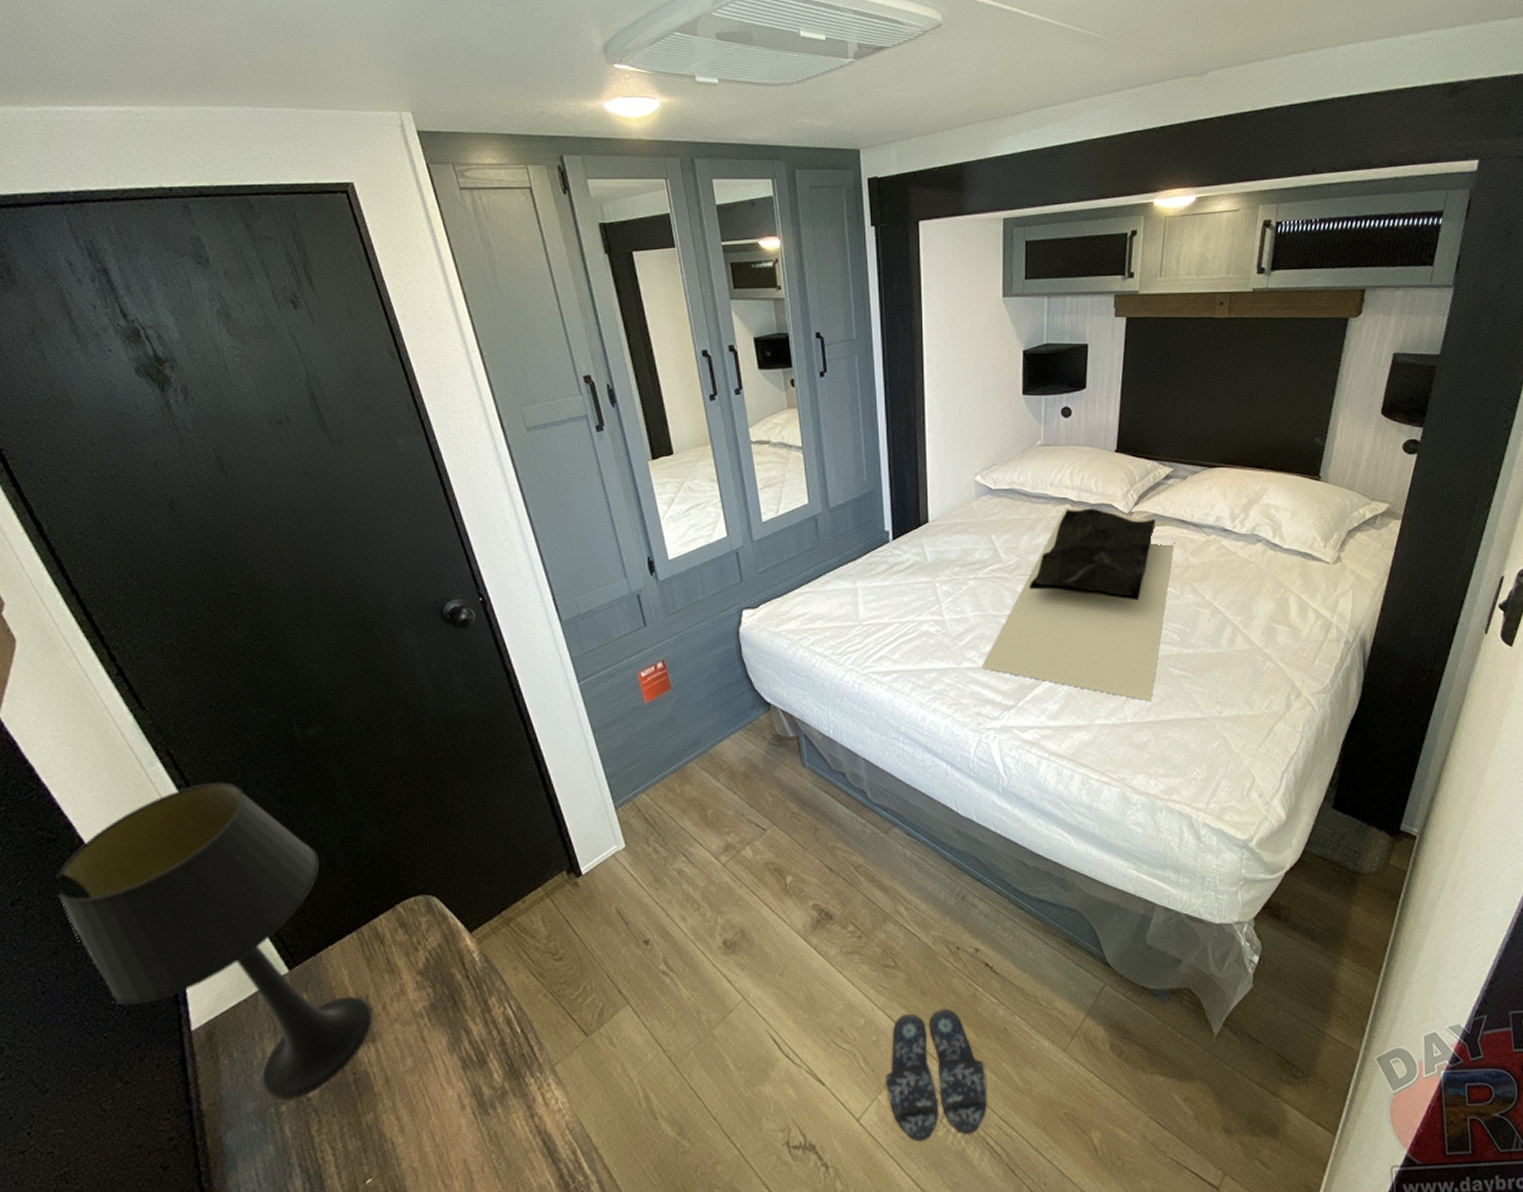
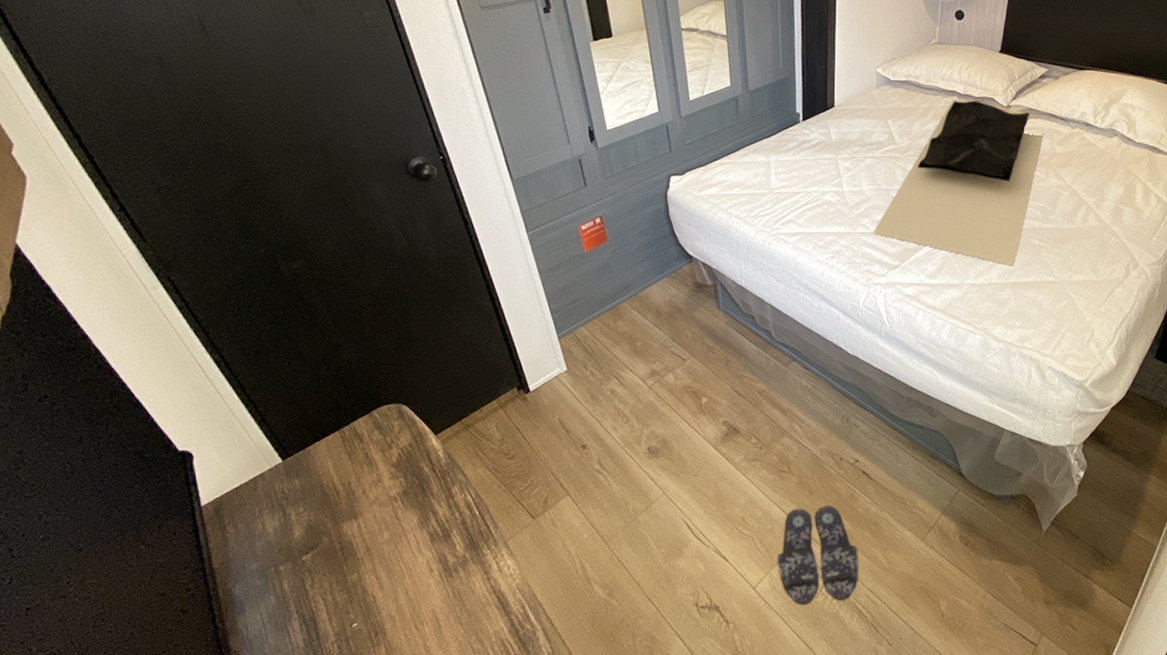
table lamp: present [56,782,372,1099] -> none [77,305,354,561]

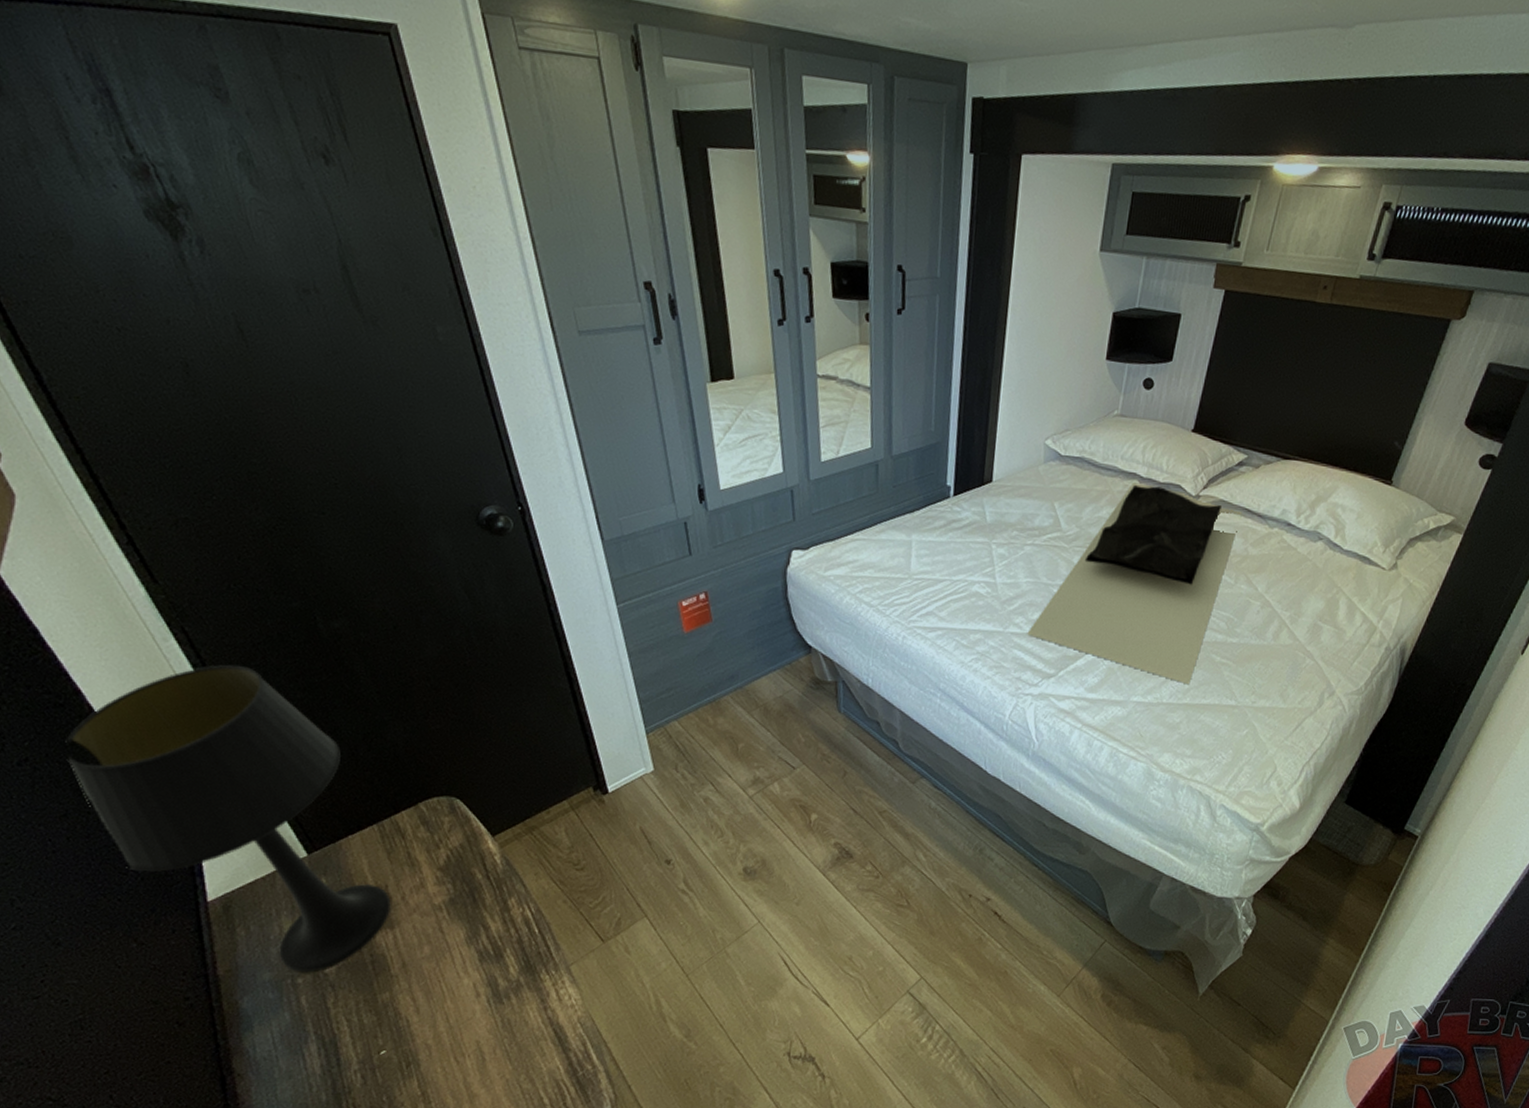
table lamp: none [77,305,354,561] -> present [65,664,391,973]
slippers: present [777,505,859,605] -> none [886,949,982,1062]

